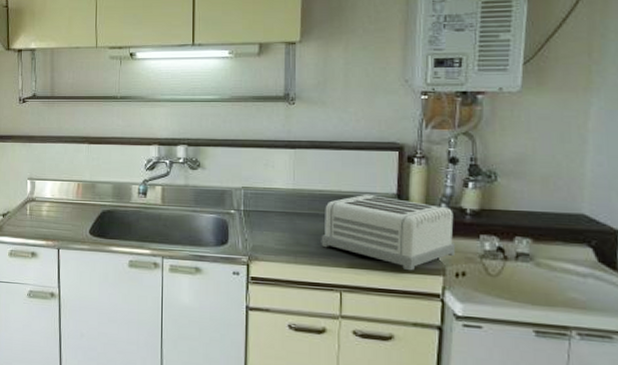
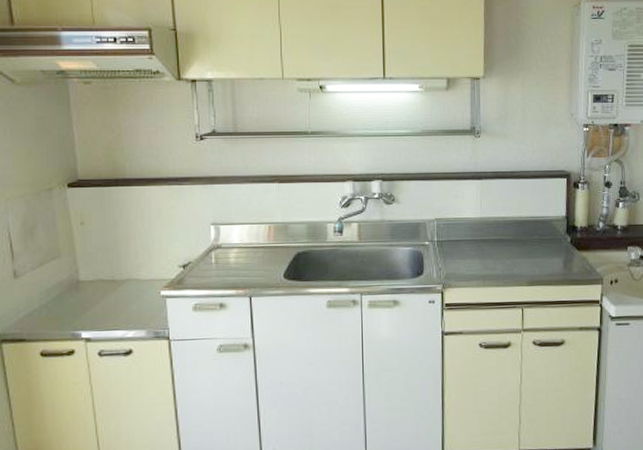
toaster: present [321,194,456,271] -> none [505,218,611,283]

